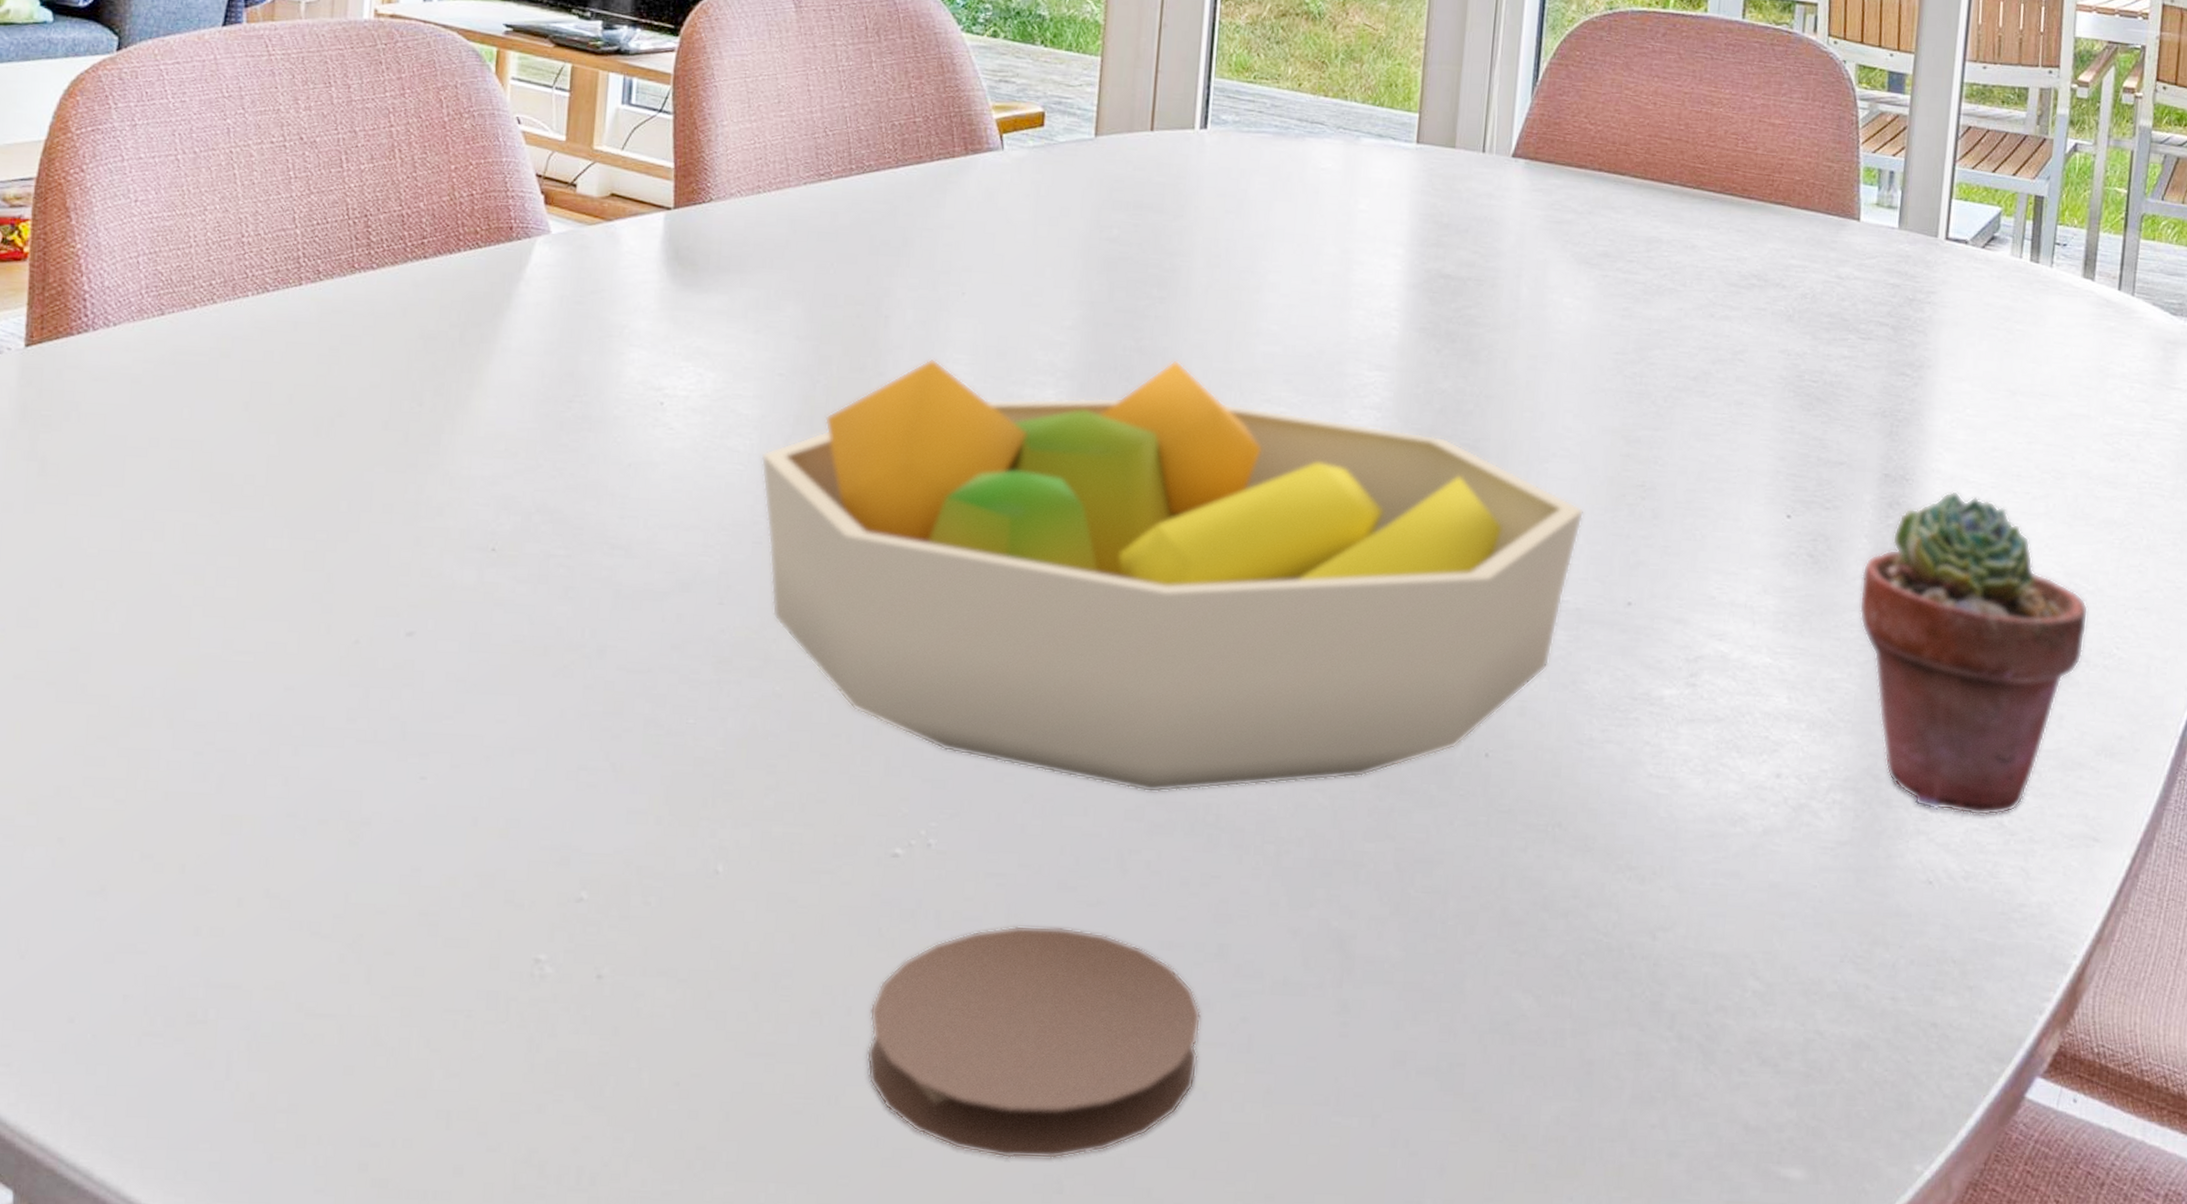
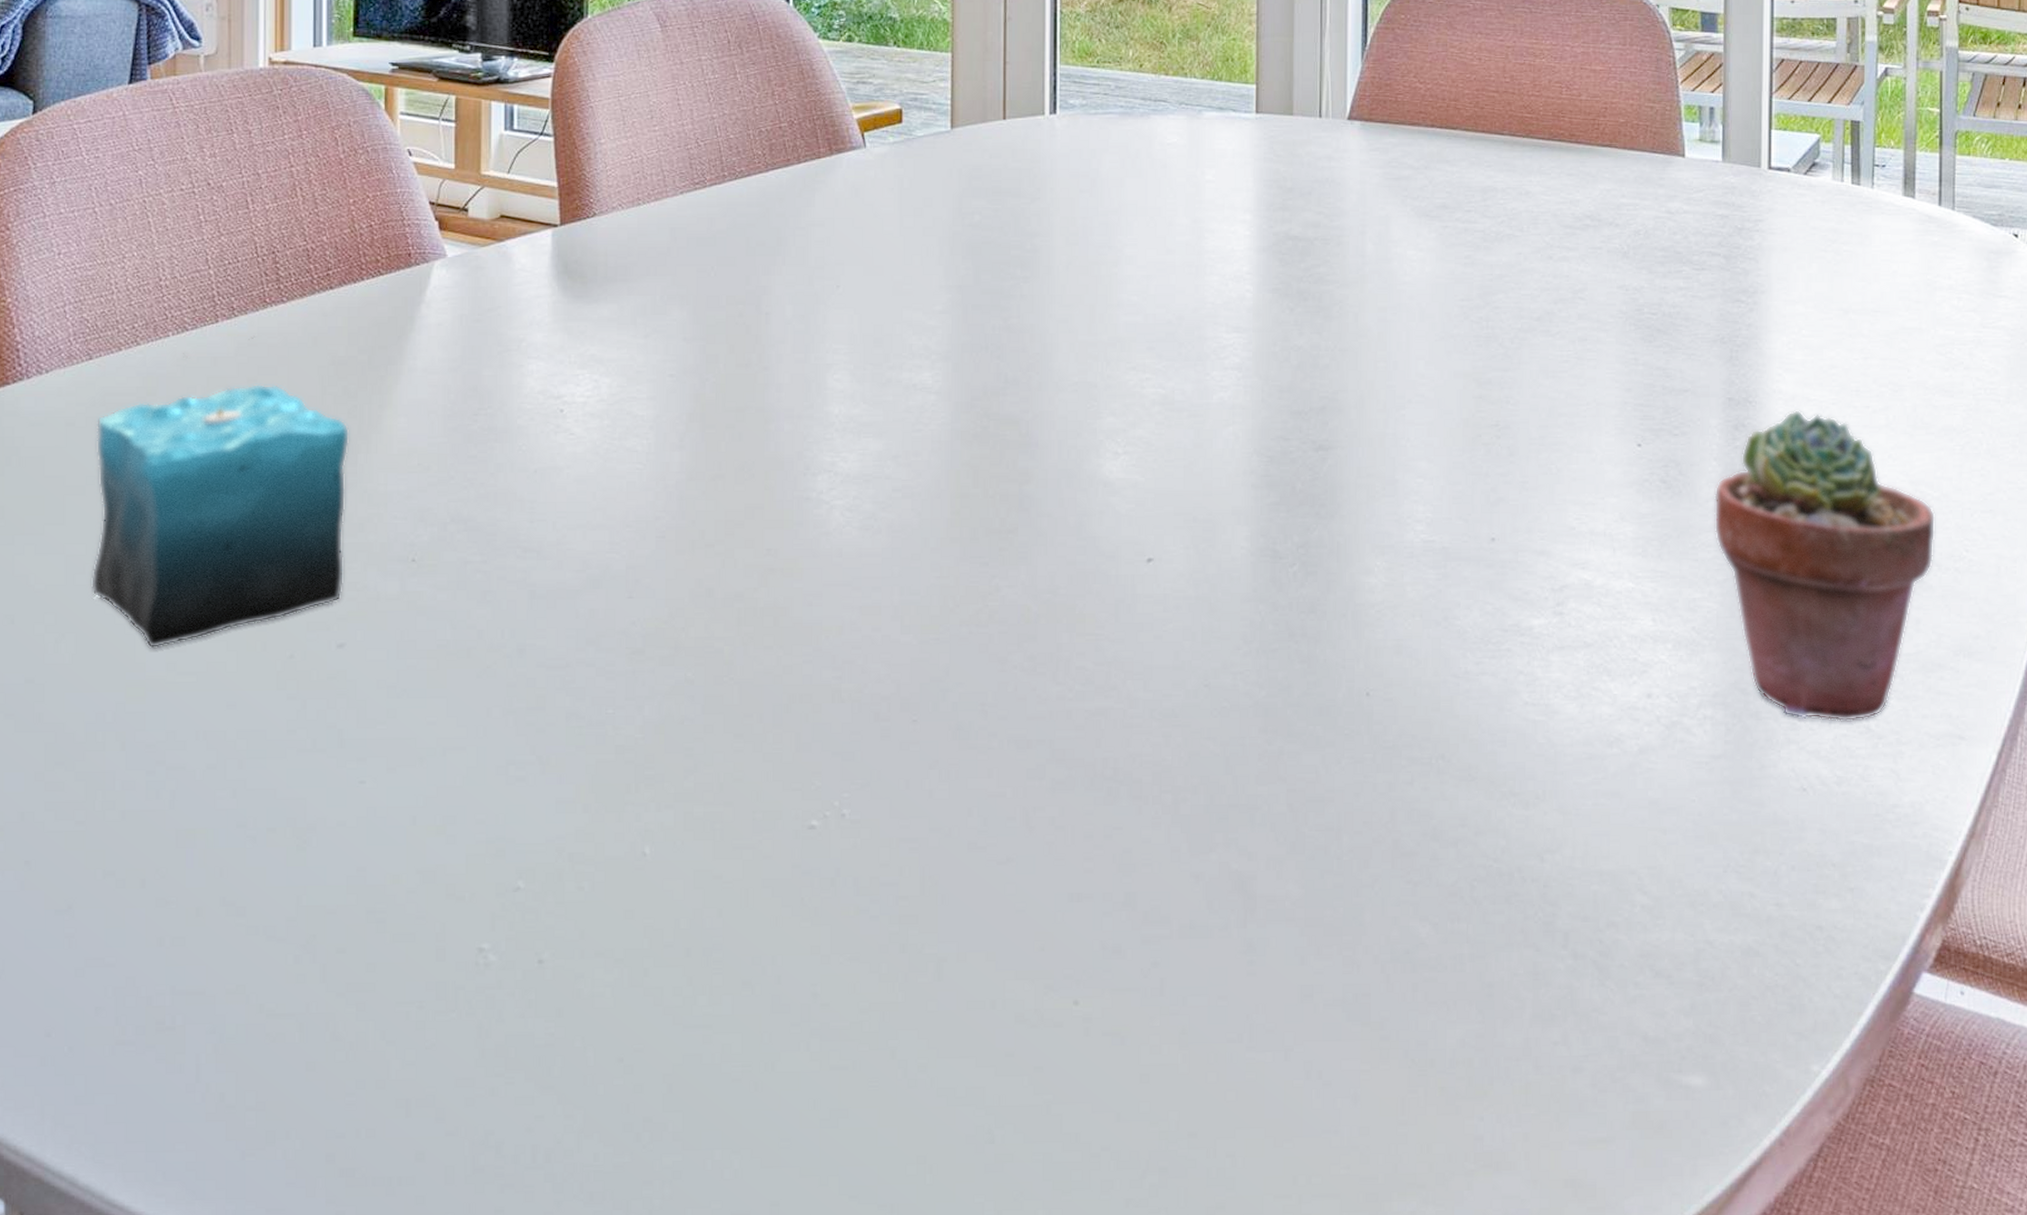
candle: none [147,301,435,624] -> present [90,335,350,649]
fruit bowl: present [760,358,1585,793] -> none [658,336,1443,751]
coaster: present [866,925,1202,1159] -> none [798,886,1114,1113]

